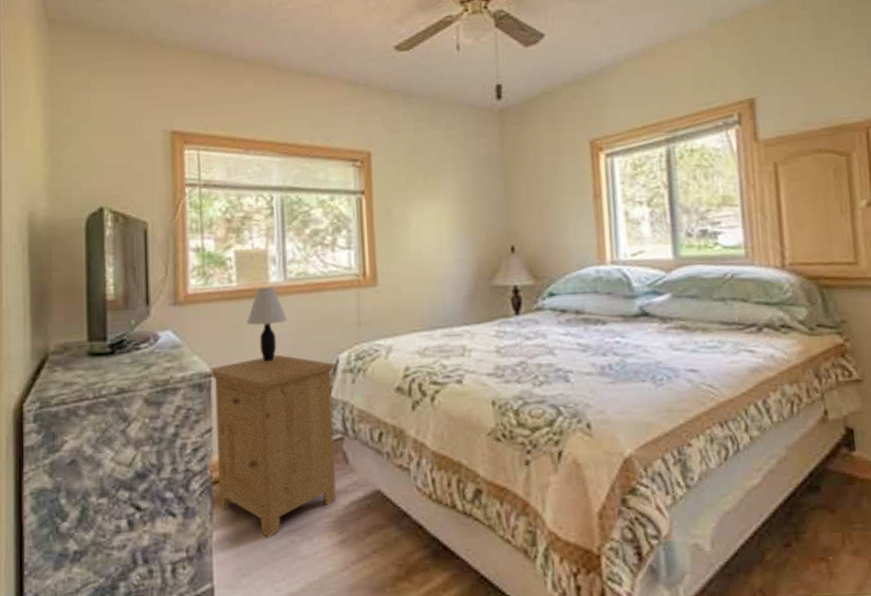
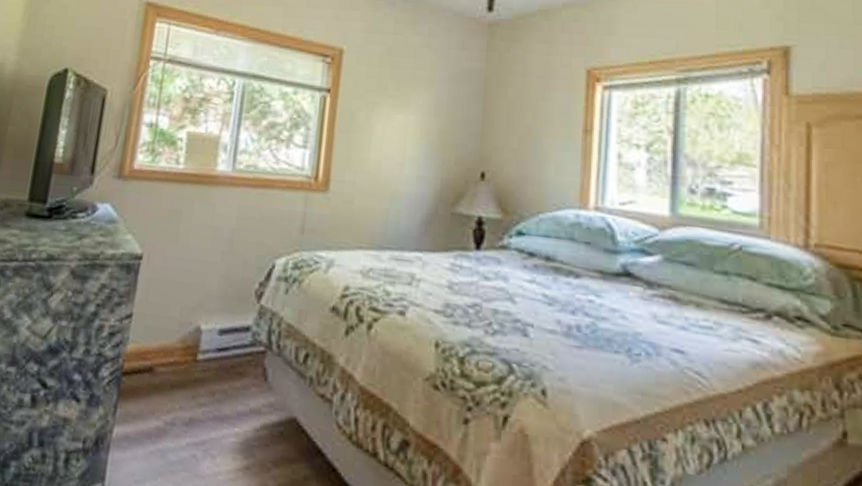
nightstand: present [208,354,337,538] -> none [125,247,270,447]
table lamp: present [246,286,288,362] -> none [186,174,229,254]

